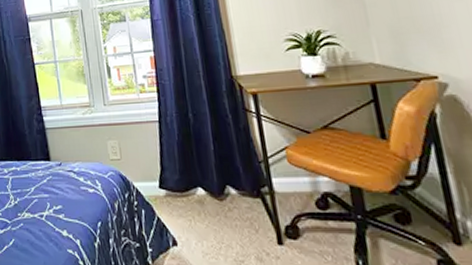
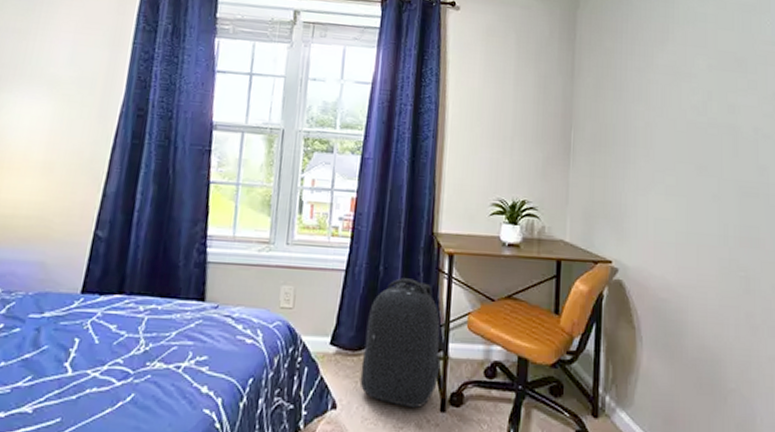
backpack: none [187,121,269,243] -> present [360,278,441,409]

